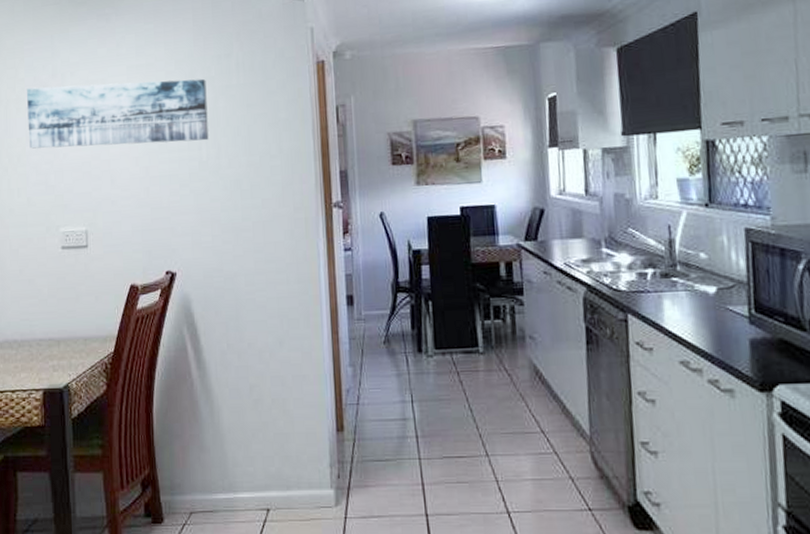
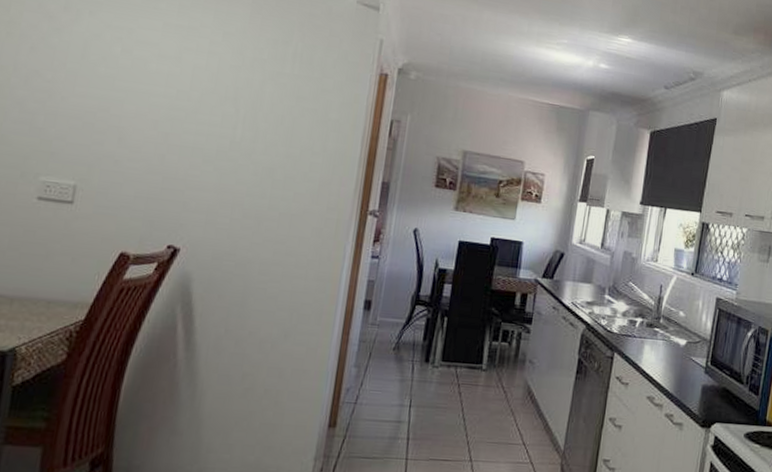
wall art: present [26,78,209,149] -> none [16,13,256,122]

